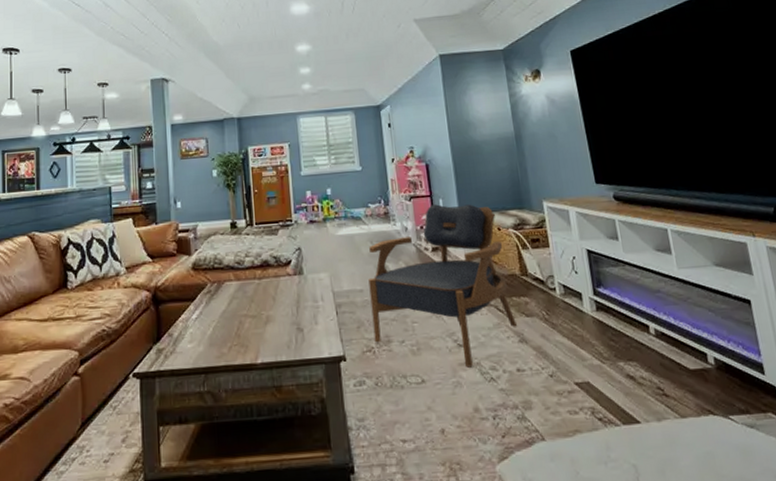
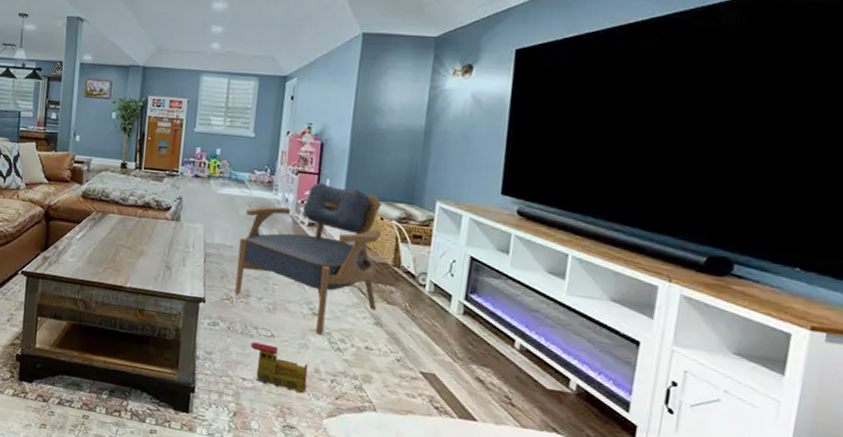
toy train: none [402,392,470,441] -> present [250,342,308,393]

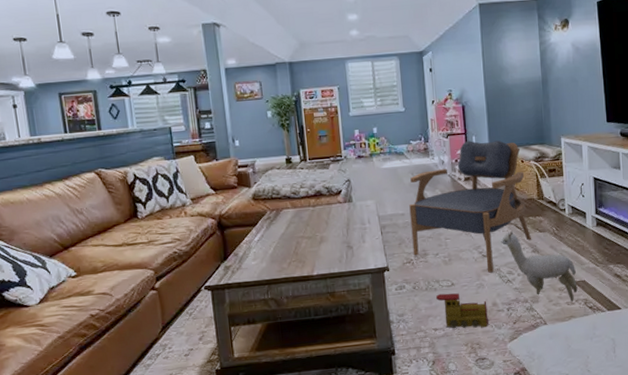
plush toy: none [338,294,426,395] -> present [501,231,578,302]

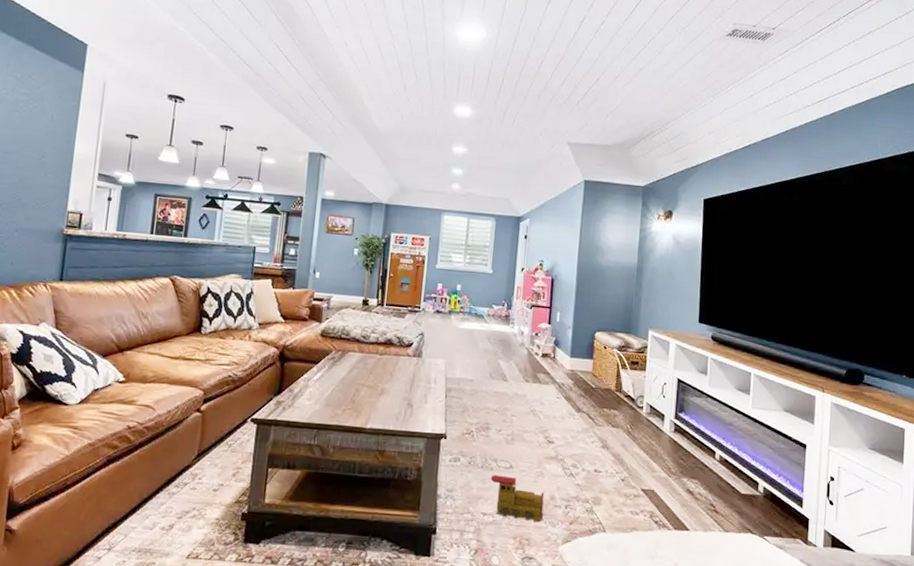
armchair: present [409,140,532,273] -> none [475,316,605,462]
plush toy: present [501,231,578,302] -> none [569,420,646,512]

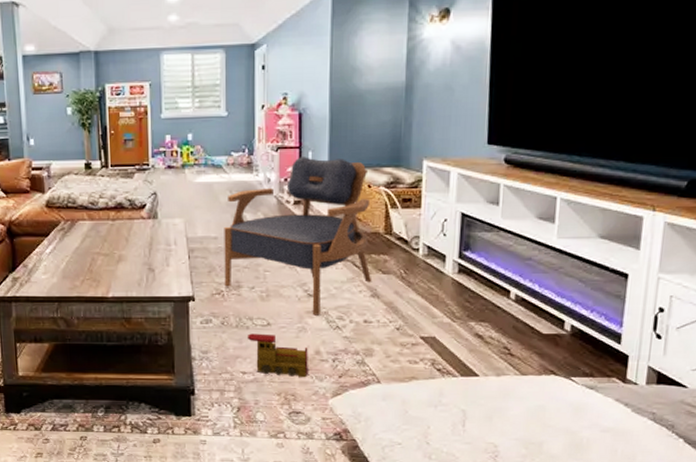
armchair: none [475,316,605,462] -> present [224,157,372,316]

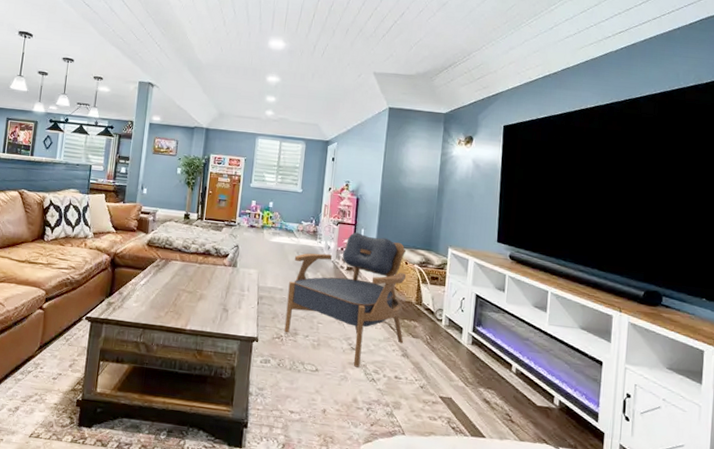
toy train: present [247,333,308,377] -> none [297,376,348,422]

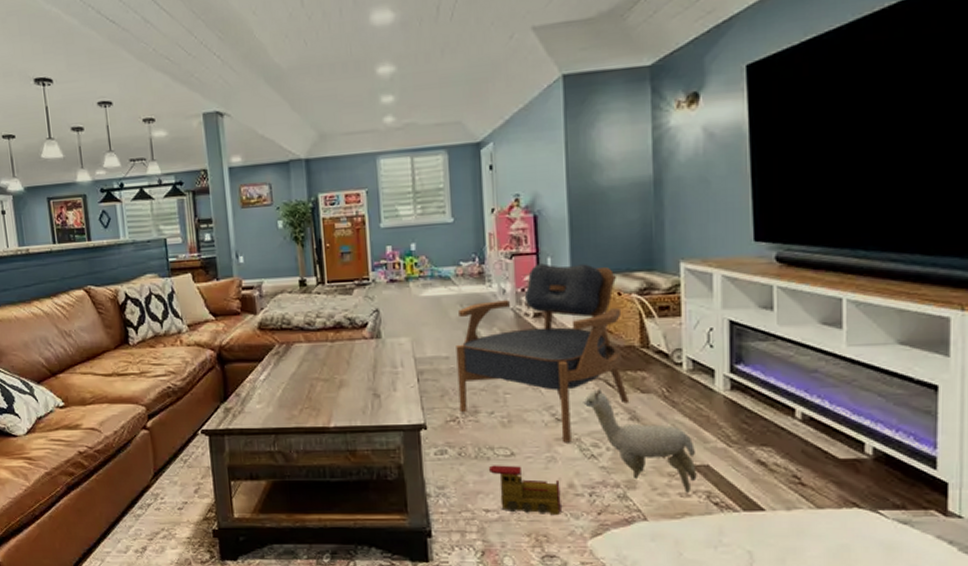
toy train: none [297,376,348,422] -> present [488,465,561,514]
plush toy: none [372,330,444,417] -> present [583,389,697,493]

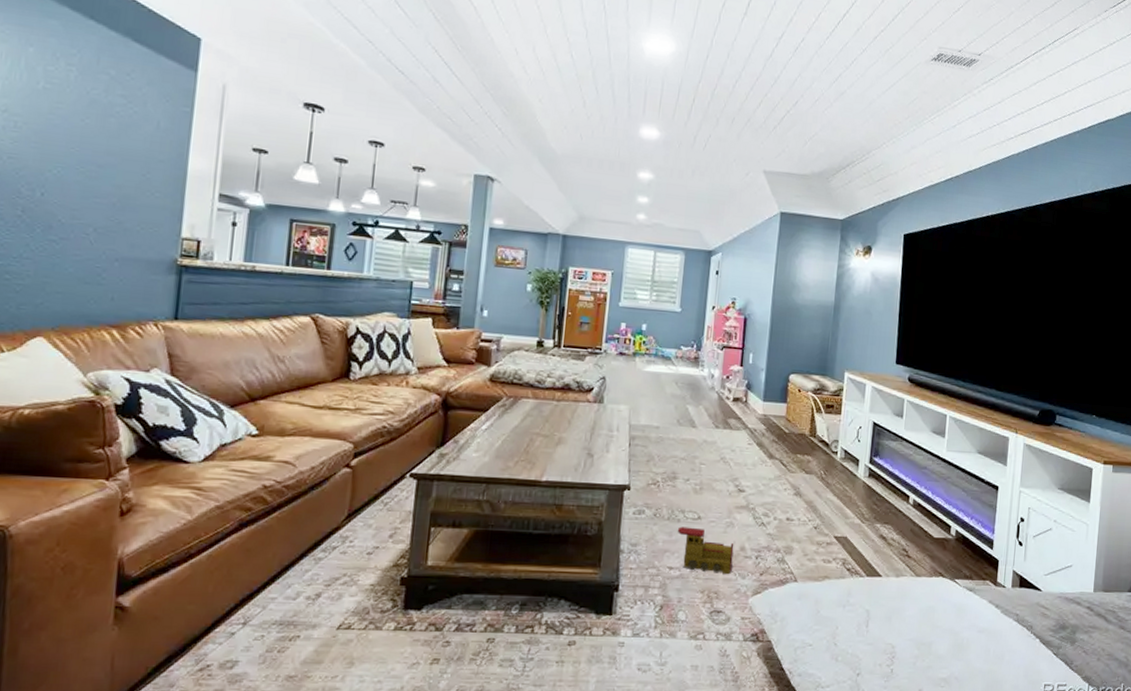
armchair: present [456,263,630,443] -> none [661,357,800,511]
plush toy: present [583,389,697,493] -> none [761,467,839,559]

